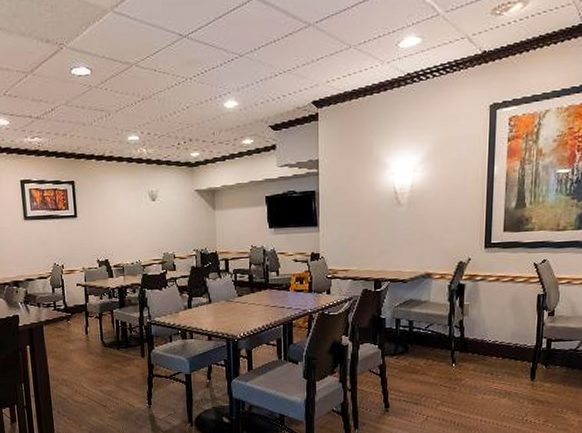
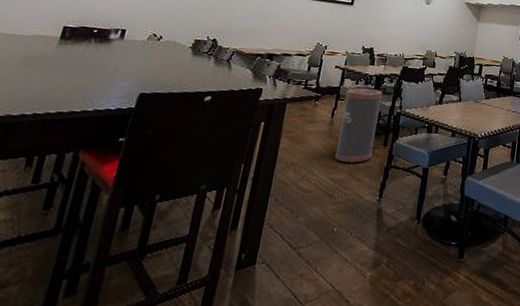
trash can: none [93,301,133,376] -> present [334,88,382,164]

